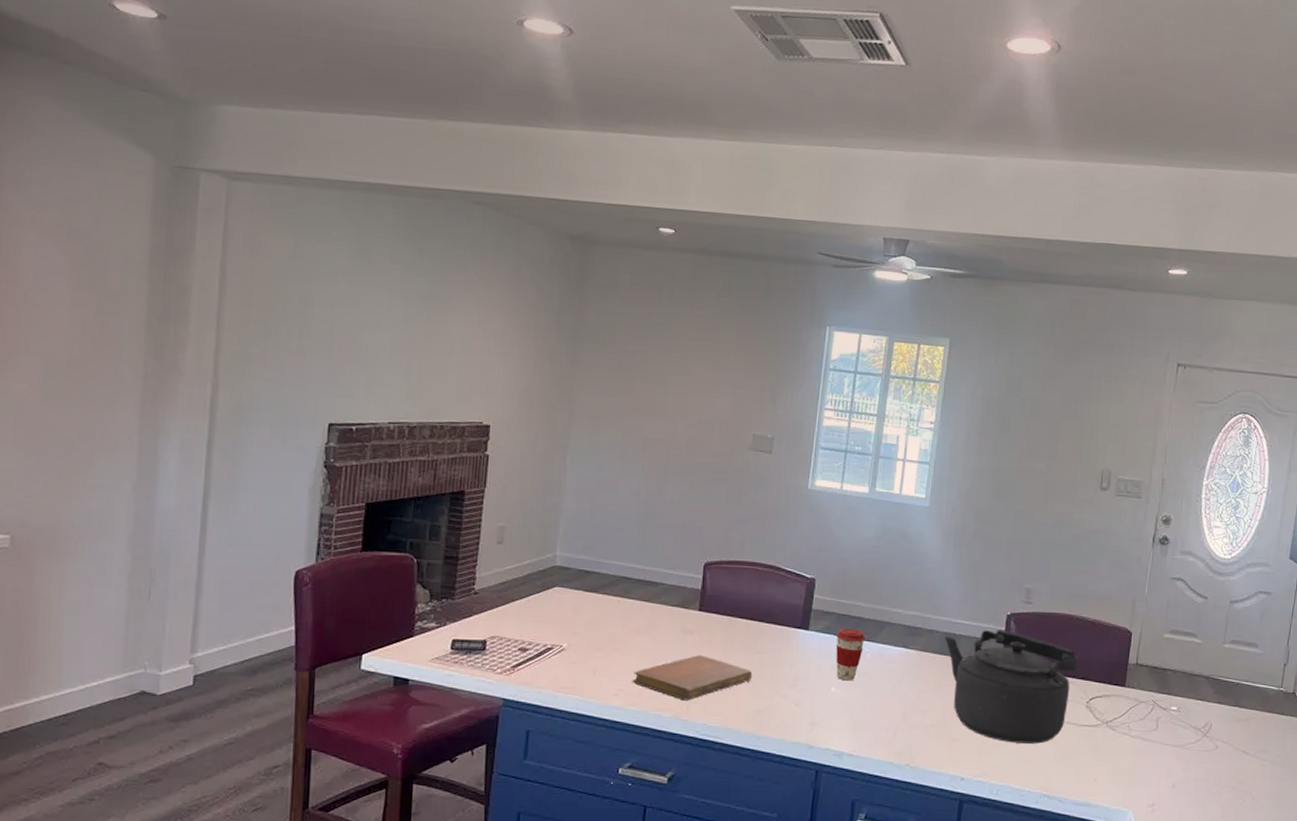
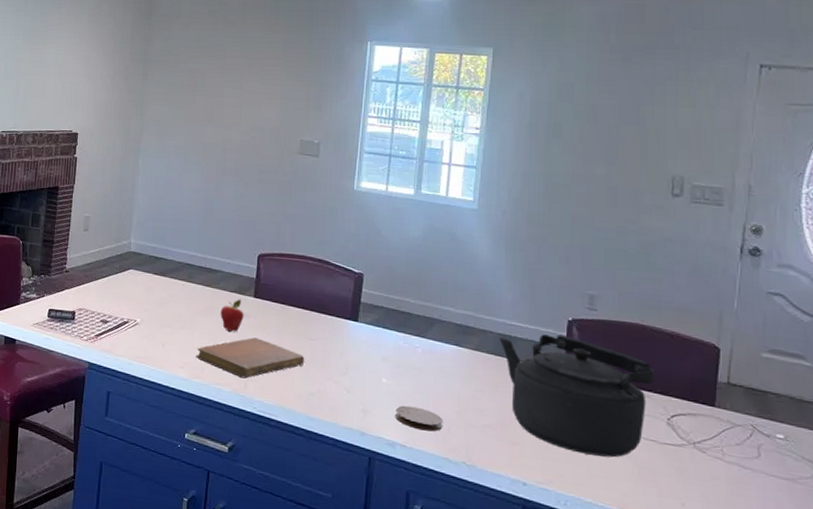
fruit: none [660,614,688,651] -> present [220,299,244,332]
coffee cup: present [836,628,866,681] -> none [385,322,415,374]
coaster: none [843,713,890,737] -> present [395,405,443,432]

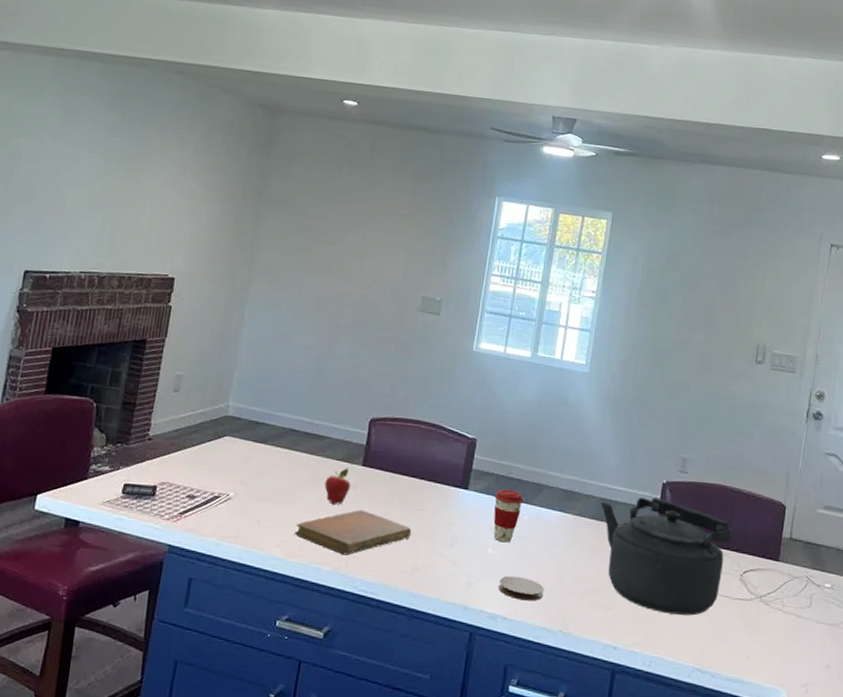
coffee cup: none [385,322,415,374] -> present [493,489,523,543]

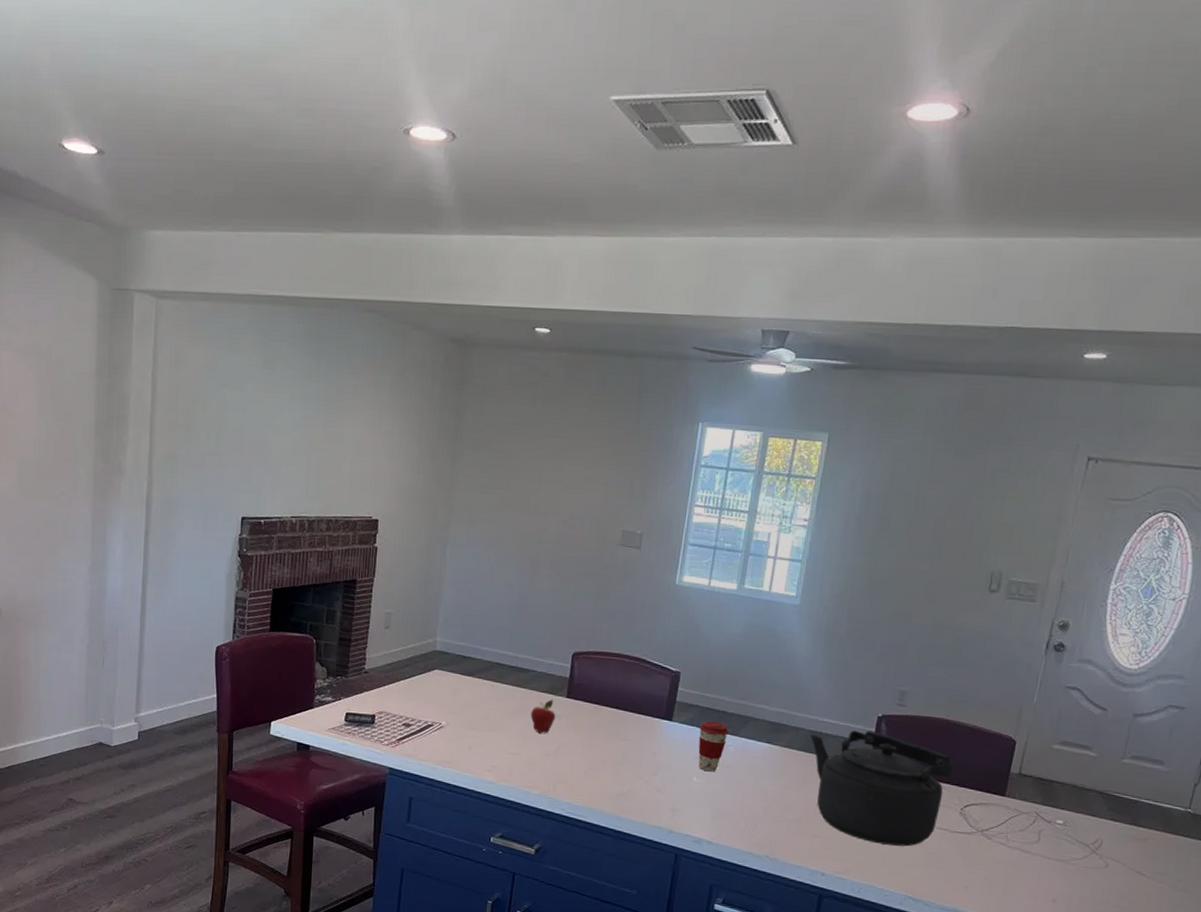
notebook: present [294,510,412,556] -> none [504,739,617,781]
coaster: present [498,576,544,601] -> none [703,803,750,828]

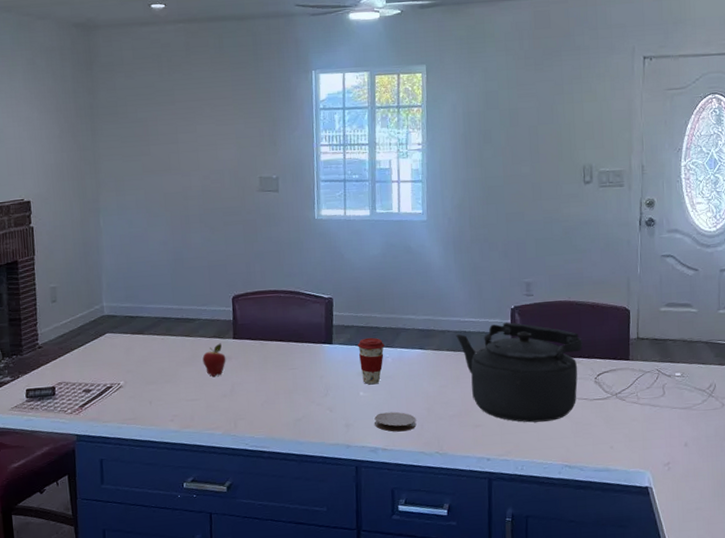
coaster: none [703,803,750,828] -> present [374,411,417,432]

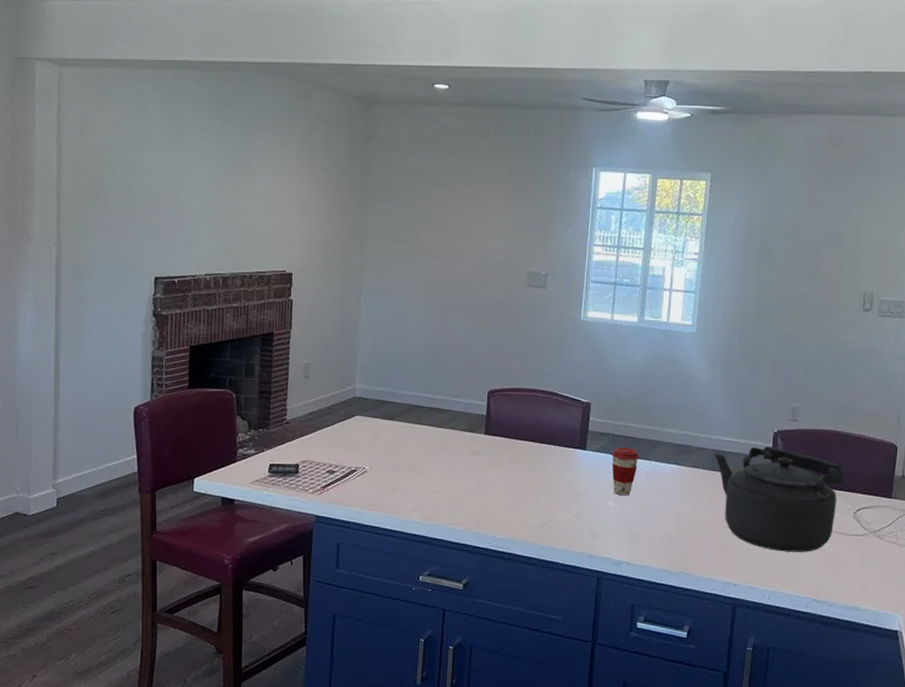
fruit: present [202,343,226,376] -> none [451,437,475,471]
coaster: present [374,411,417,432] -> none [621,525,664,547]

